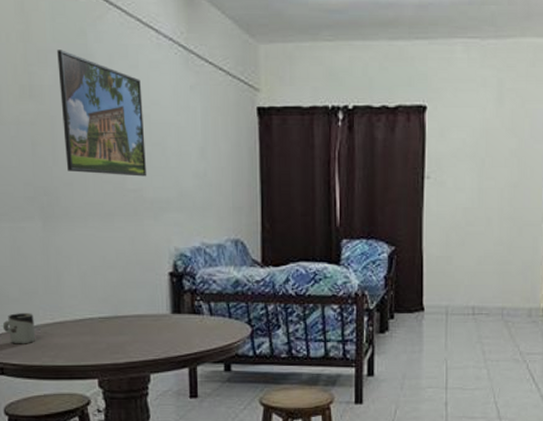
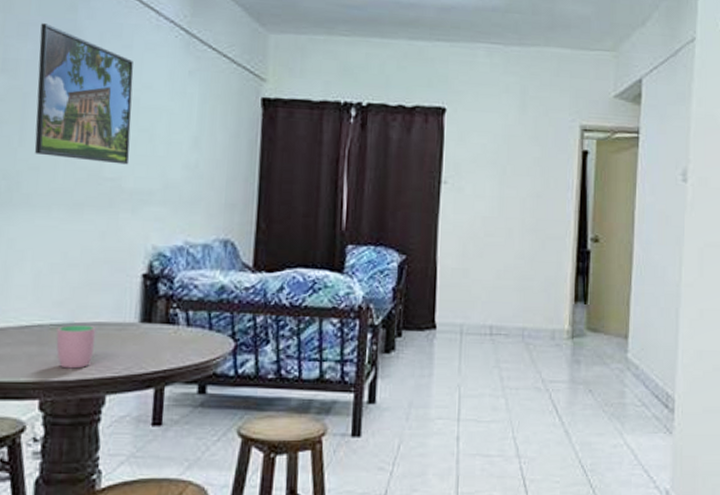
cup: none [105,318,137,354] -> present [56,325,96,369]

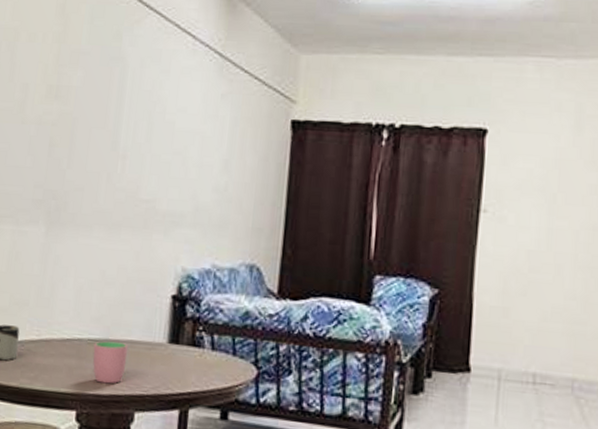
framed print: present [34,23,134,165] -> none [80,52,170,187]

